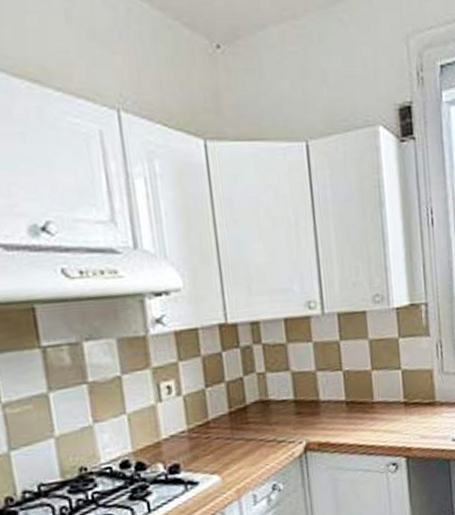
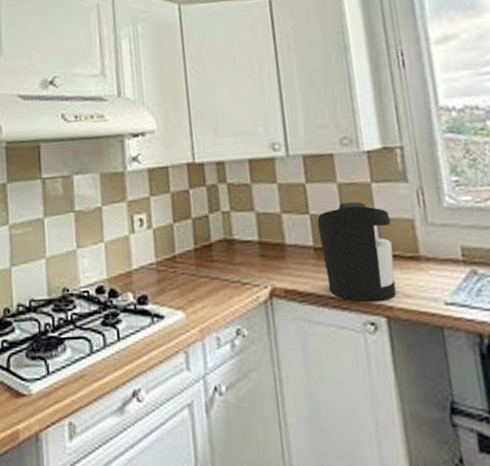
coffee maker: none [349,356,415,446] -> present [317,201,397,302]

